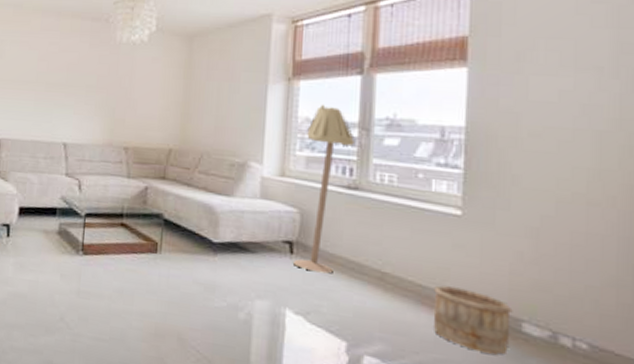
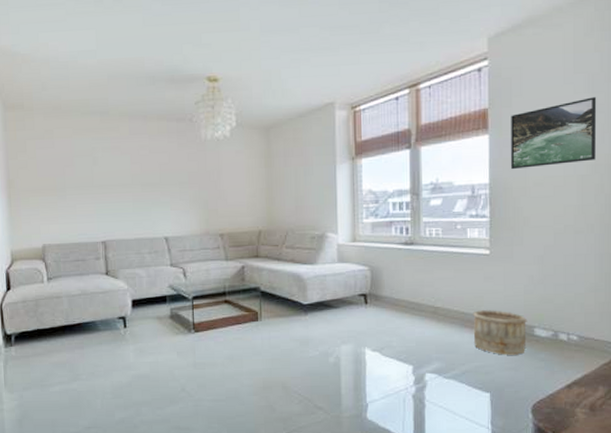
floor lamp: present [292,104,355,274] -> none [367,177,408,316]
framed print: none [497,34,624,114] -> present [511,97,597,170]

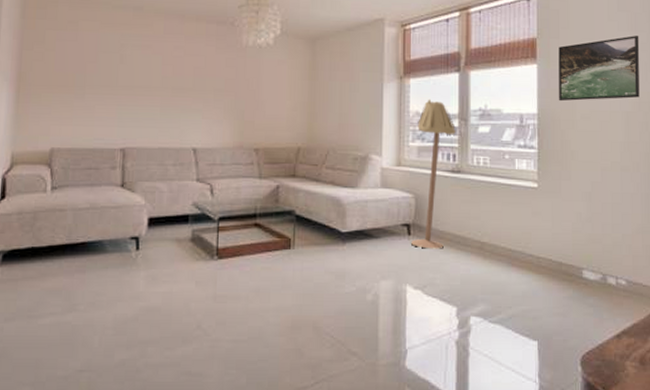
floor lamp: none [367,177,408,316] -> present [410,99,456,249]
wooden bucket: present [473,310,528,355] -> none [520,248,576,299]

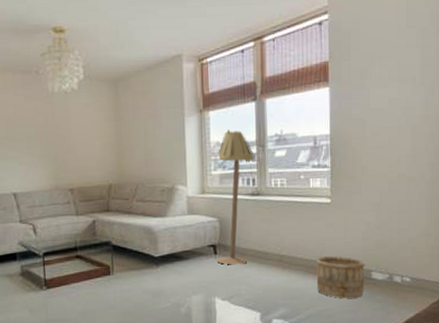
wooden bucket: none [520,248,576,299] -> present [316,256,366,299]
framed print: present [558,36,640,102] -> none [350,51,427,121]

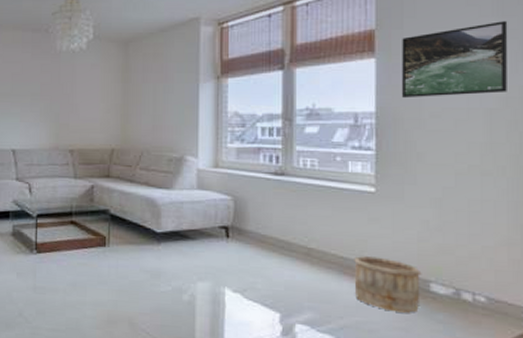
floor lamp: present [217,129,254,265] -> none [229,98,279,253]
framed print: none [350,51,427,121] -> present [402,21,508,99]

